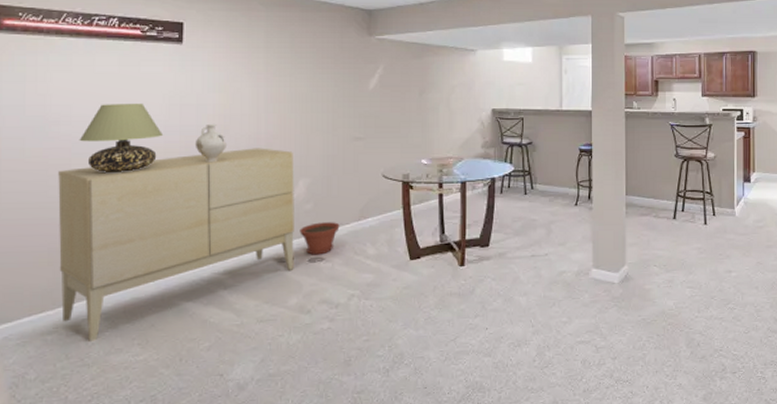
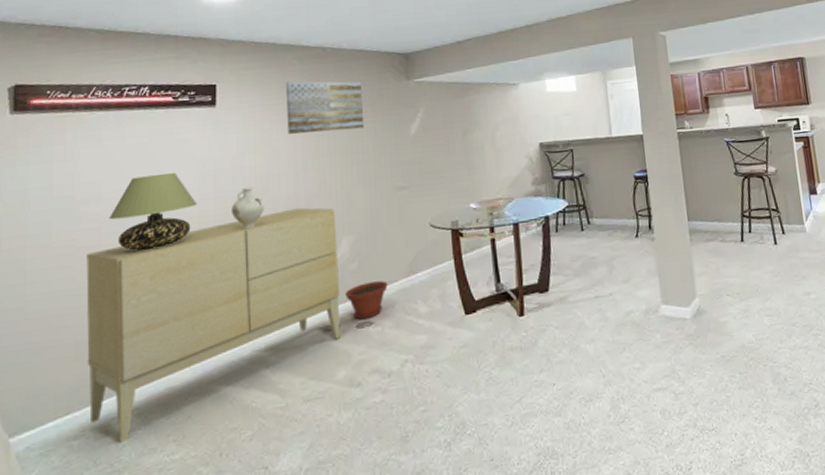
wall art: none [250,26,325,78] -> present [285,81,365,134]

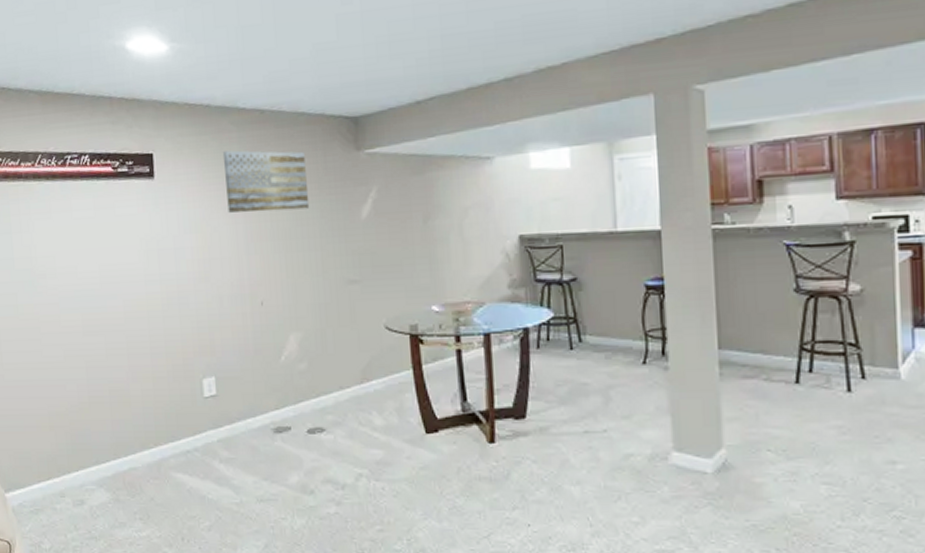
sideboard: present [86,207,341,443] -> none [50,296,292,513]
table lamp: present [108,172,198,251] -> none [65,250,145,329]
decorative vase: present [231,186,264,230] -> none [176,269,209,316]
plant pot: present [345,280,388,320] -> none [295,385,340,425]

